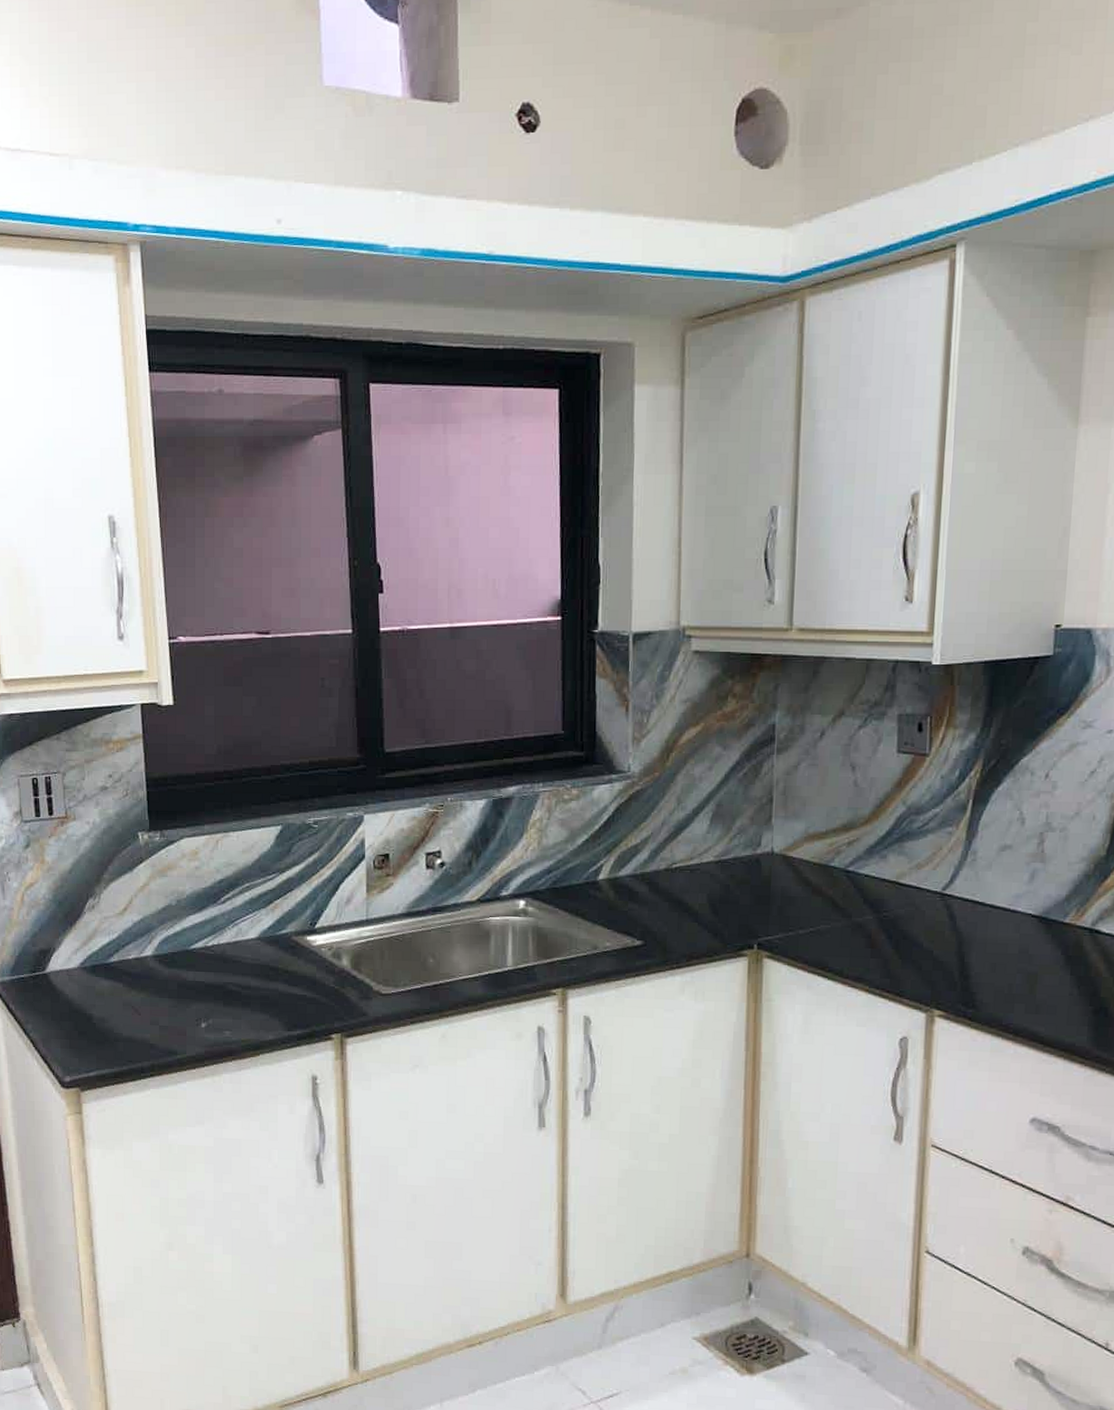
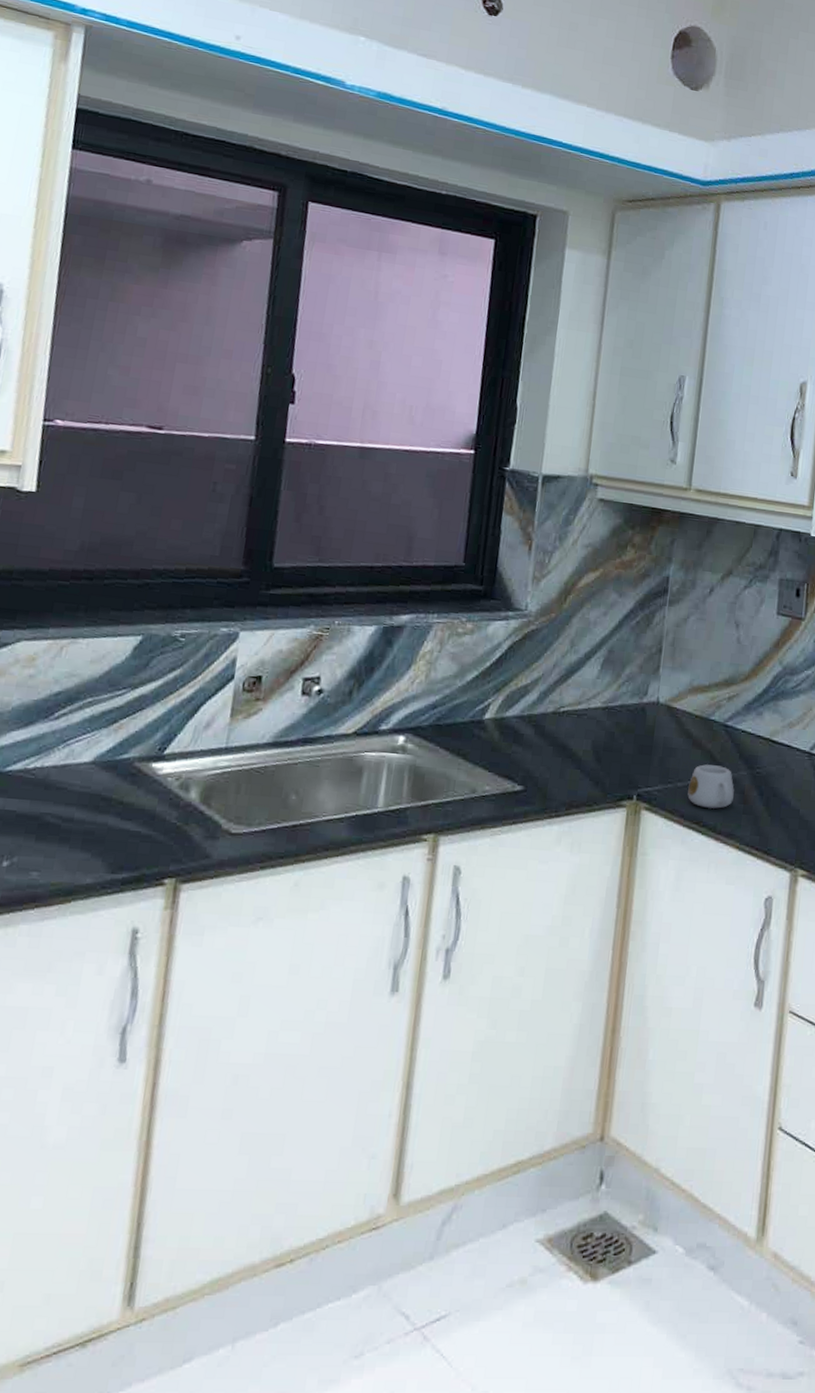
mug: none [810,911,860,954] -> present [687,764,734,809]

